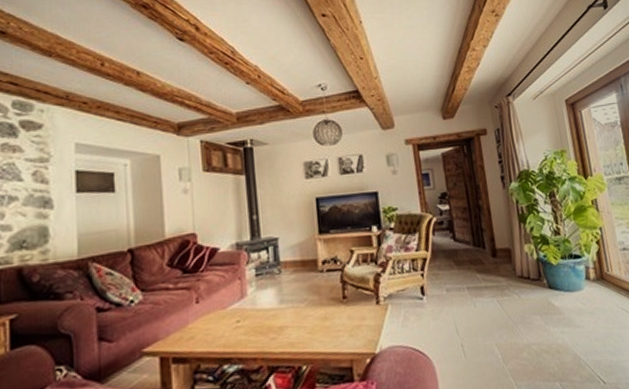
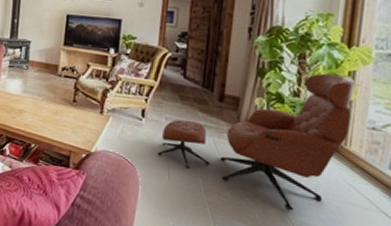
lounge chair: none [446,205,607,352] -> present [157,73,356,210]

